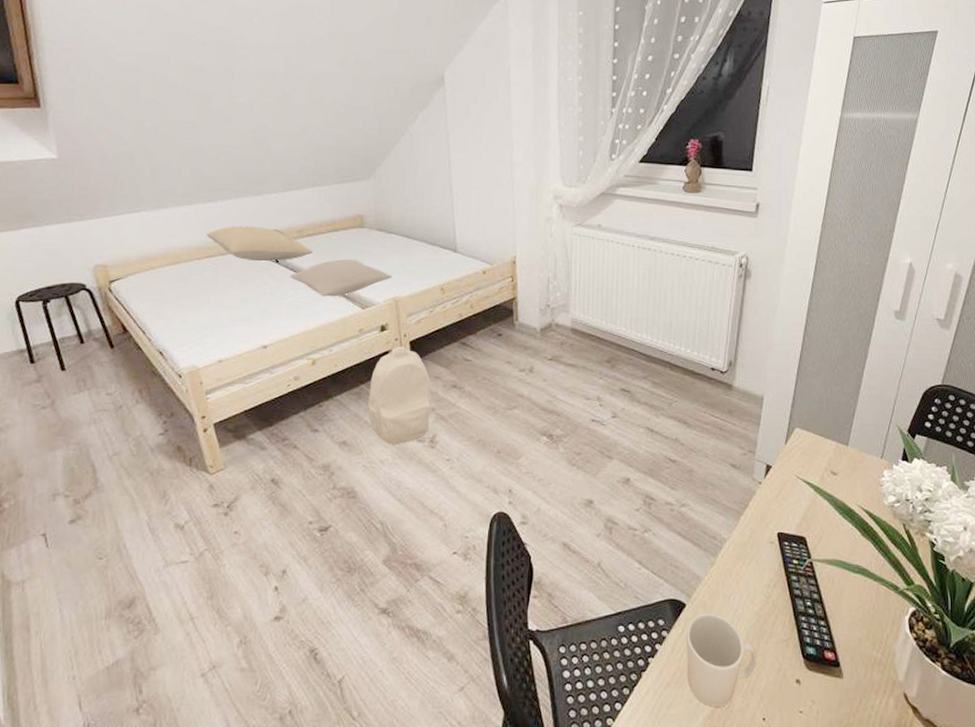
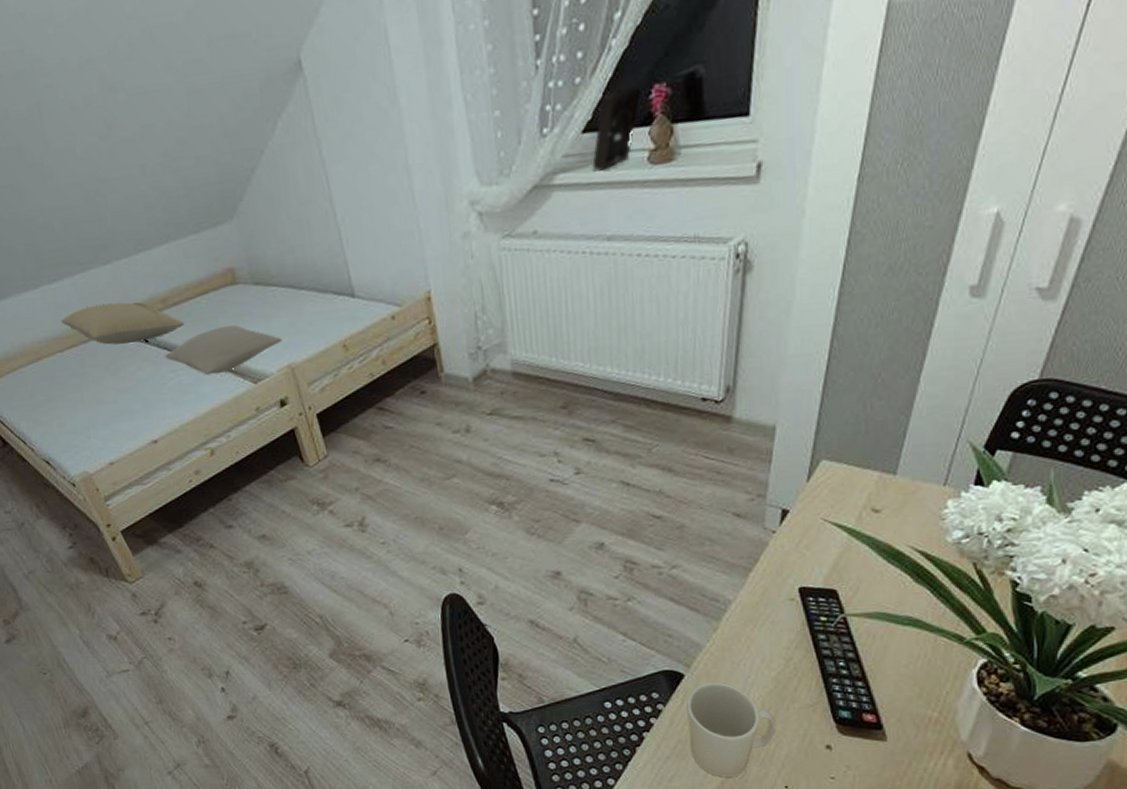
backpack: present [368,346,431,445] -> none [279,420,355,533]
picture frame: none [644,139,680,190] -> present [592,88,639,171]

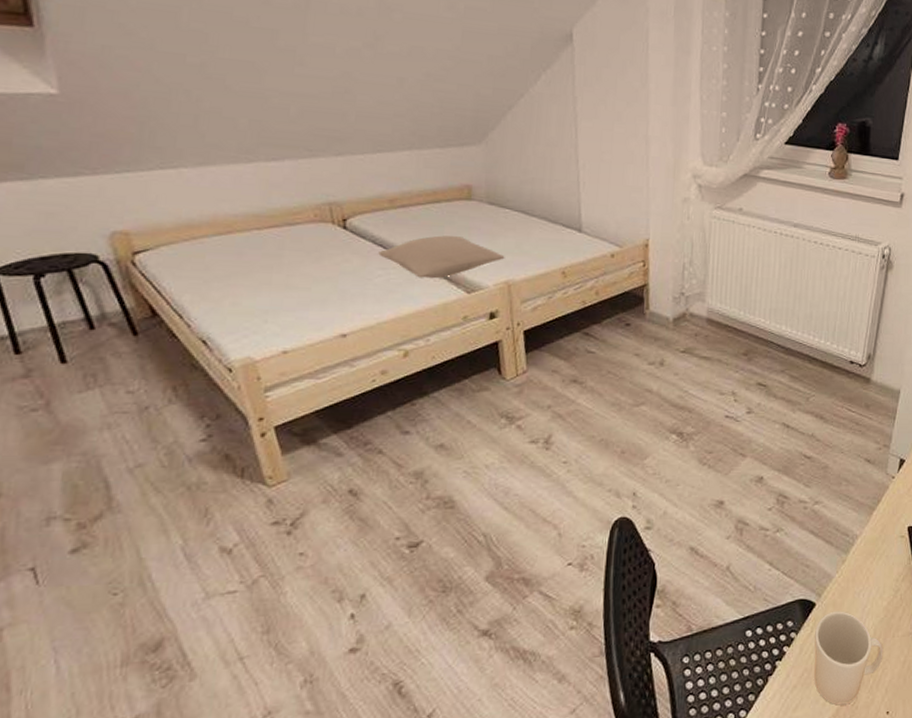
pillow: present [61,302,184,345] -> none [269,191,408,235]
picture frame: present [592,88,639,171] -> none [789,121,828,175]

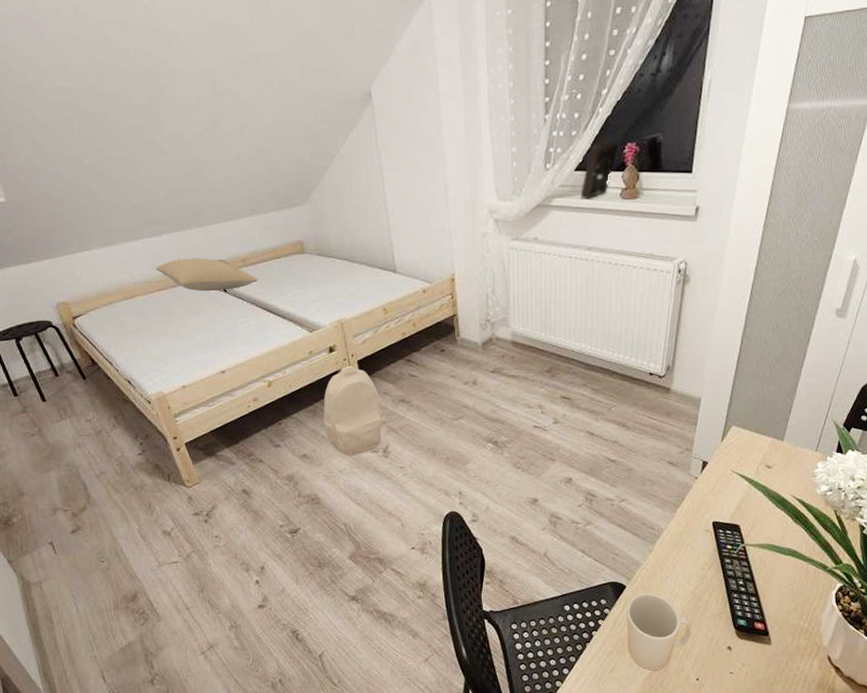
pillow: none [269,191,408,235] -> present [156,258,258,292]
pillow: present [378,235,505,279] -> none [239,285,336,322]
backpack: none [471,336,547,447] -> present [323,365,382,456]
picture frame: none [789,121,828,175] -> present [580,144,616,199]

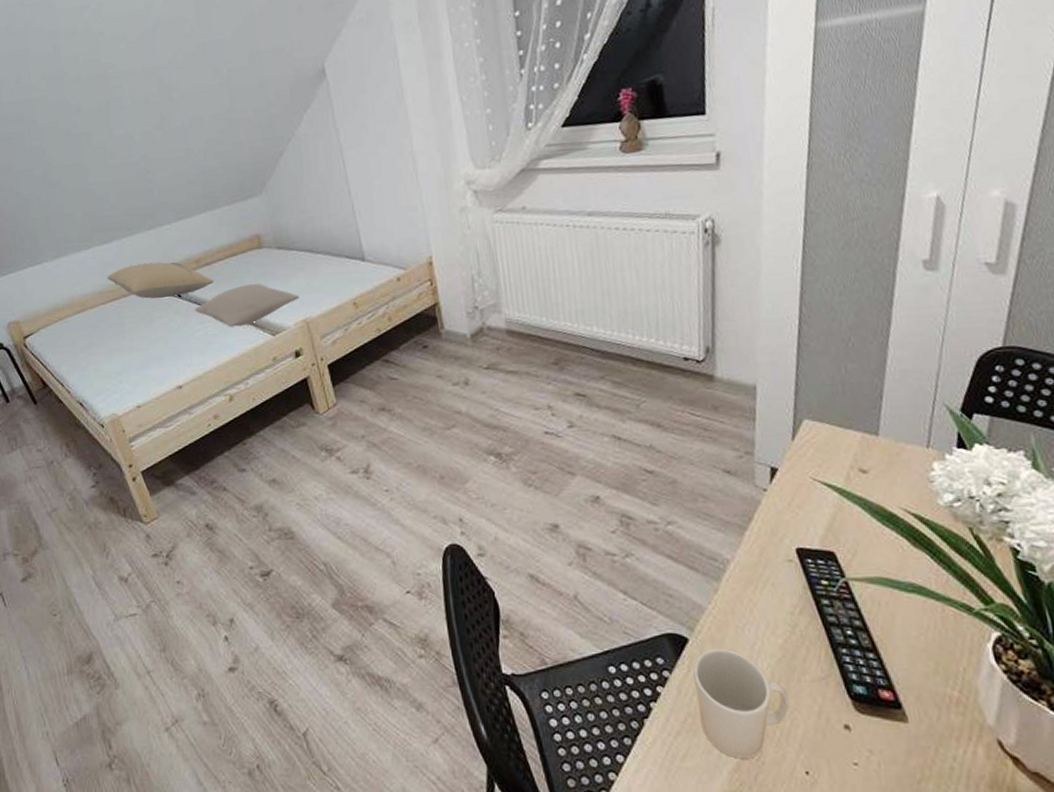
pillow: none [239,285,336,322] -> present [195,284,300,327]
backpack: present [323,365,382,456] -> none [292,371,361,479]
picture frame: present [580,144,616,199] -> none [571,92,609,158]

